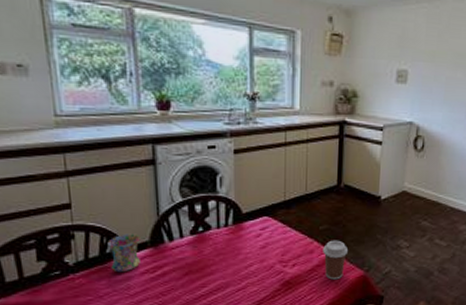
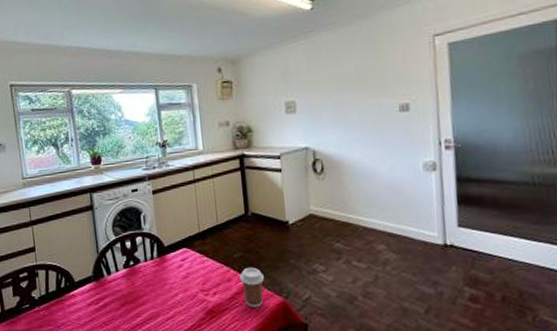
mug: present [107,234,140,273] -> none [61,270,87,305]

